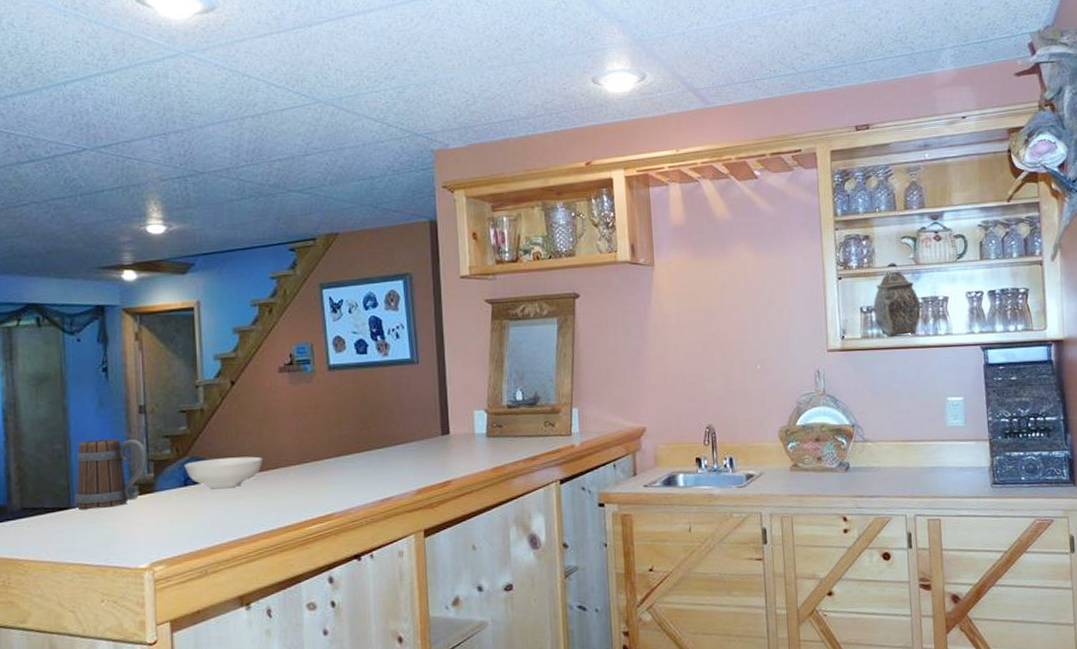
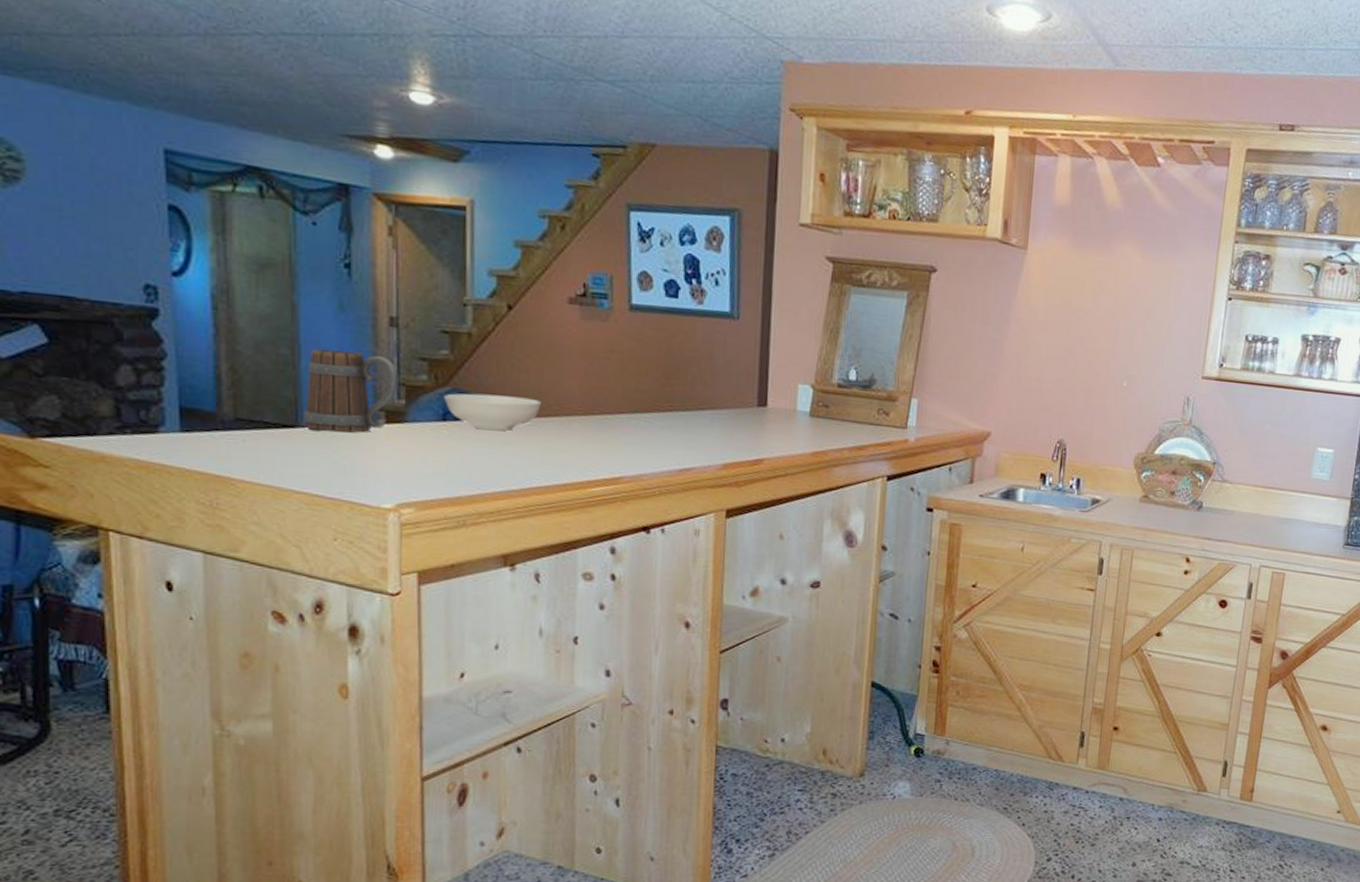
decorative jar: present [873,263,921,337] -> none [1259,290,1310,374]

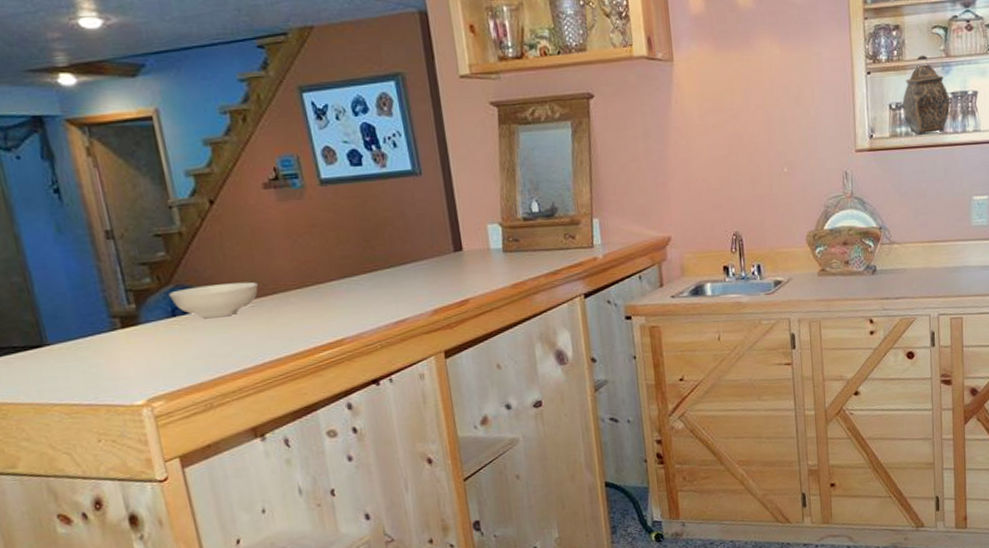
beer mug: present [304,349,399,433] -> none [40,268,127,347]
decorative jar: none [1259,290,1310,374] -> present [902,55,950,135]

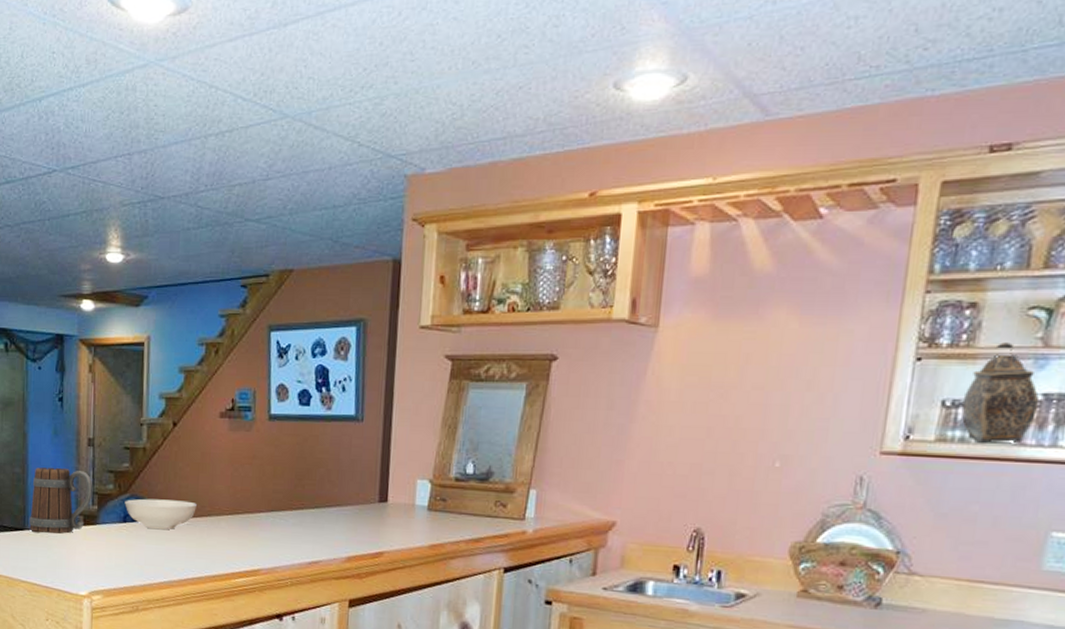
beer mug: none [40,268,127,347] -> present [29,467,93,534]

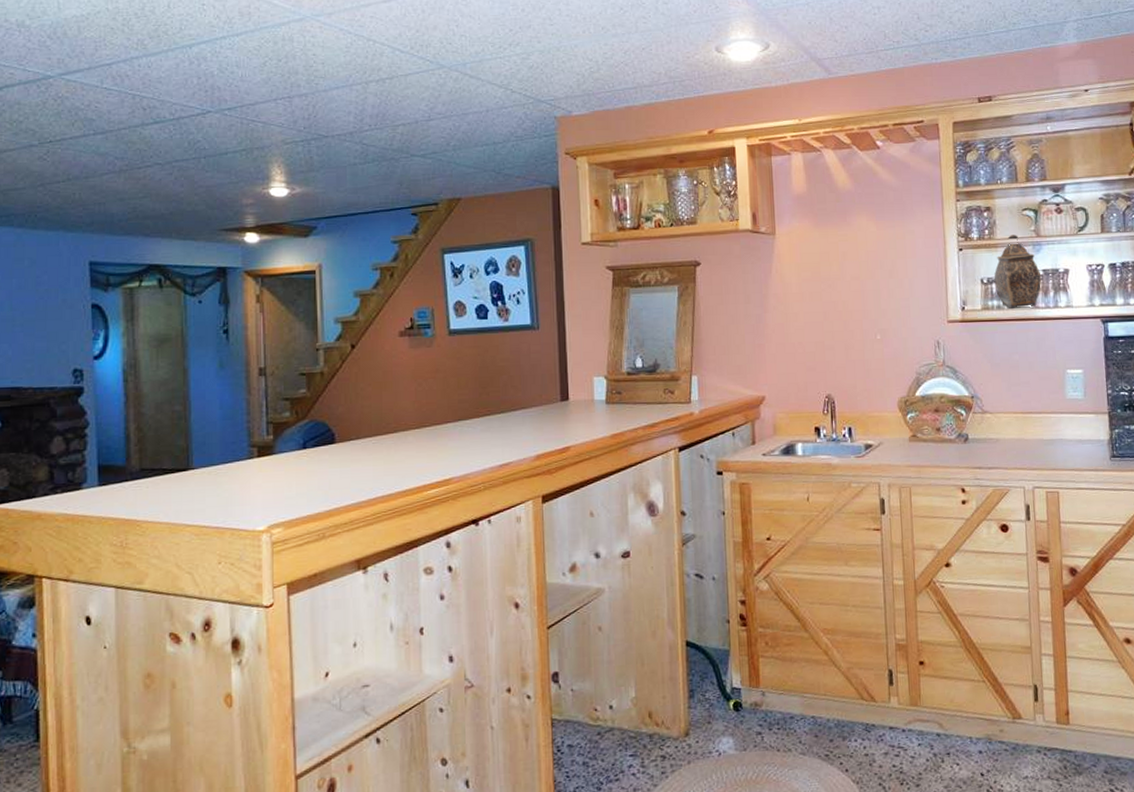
beer mug: present [29,467,93,534] -> none [194,400,267,472]
bowl: present [124,498,198,530] -> none [303,420,383,453]

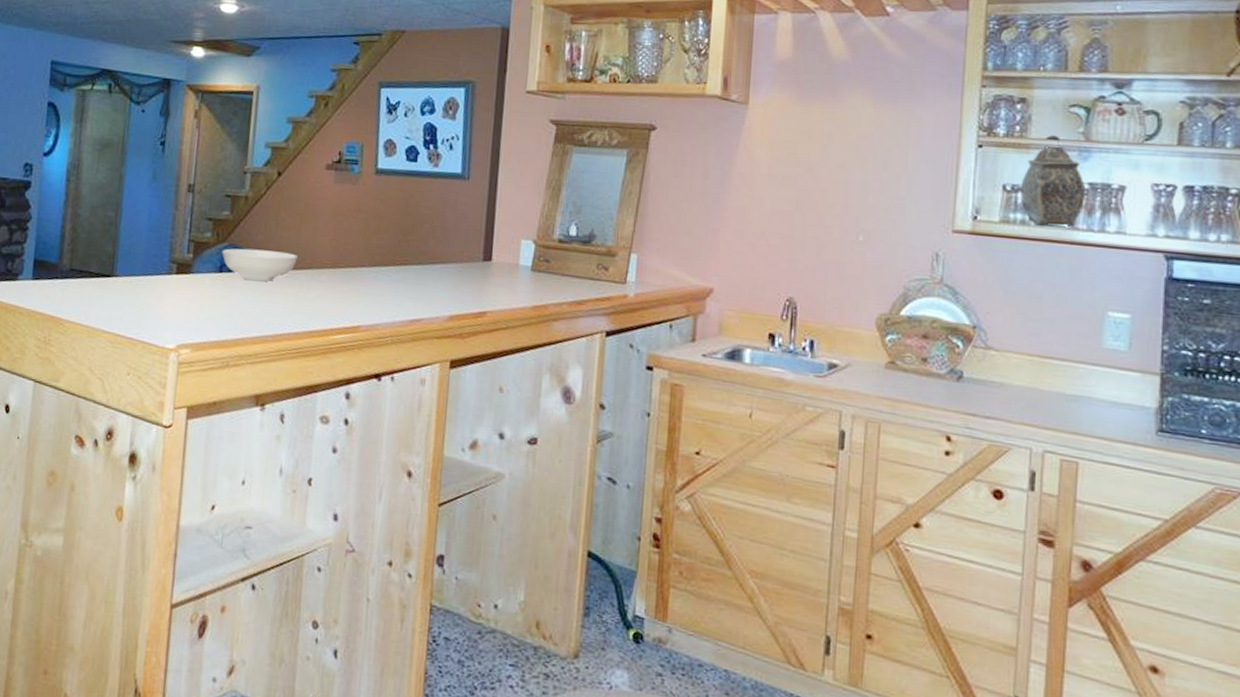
bowl: none [303,420,383,453] -> present [222,248,299,282]

